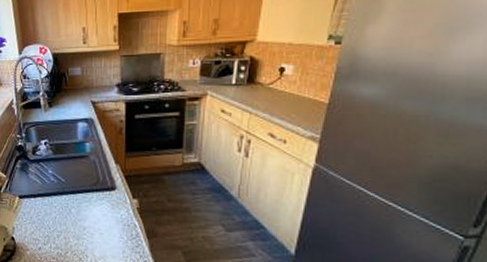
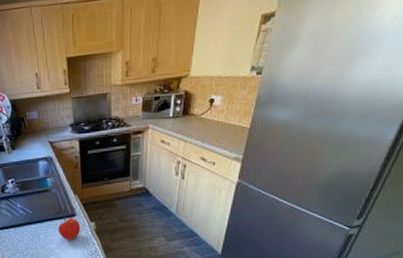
fruit: none [93,189,121,219] -> present [57,217,81,241]

